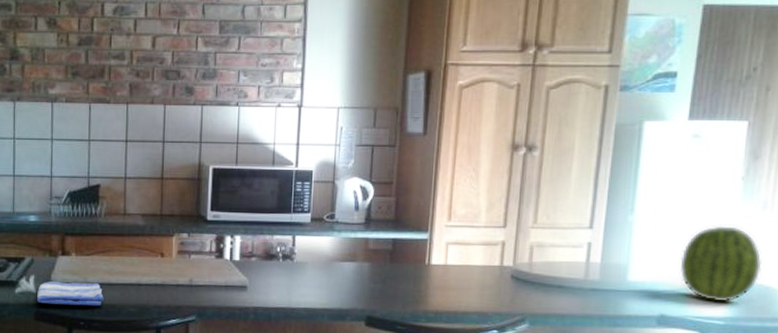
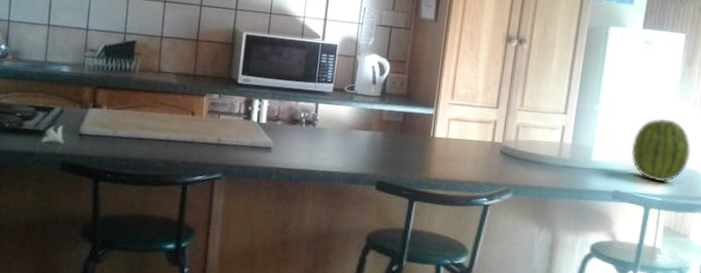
dish towel: present [37,281,104,307] -> none [64,132,133,160]

